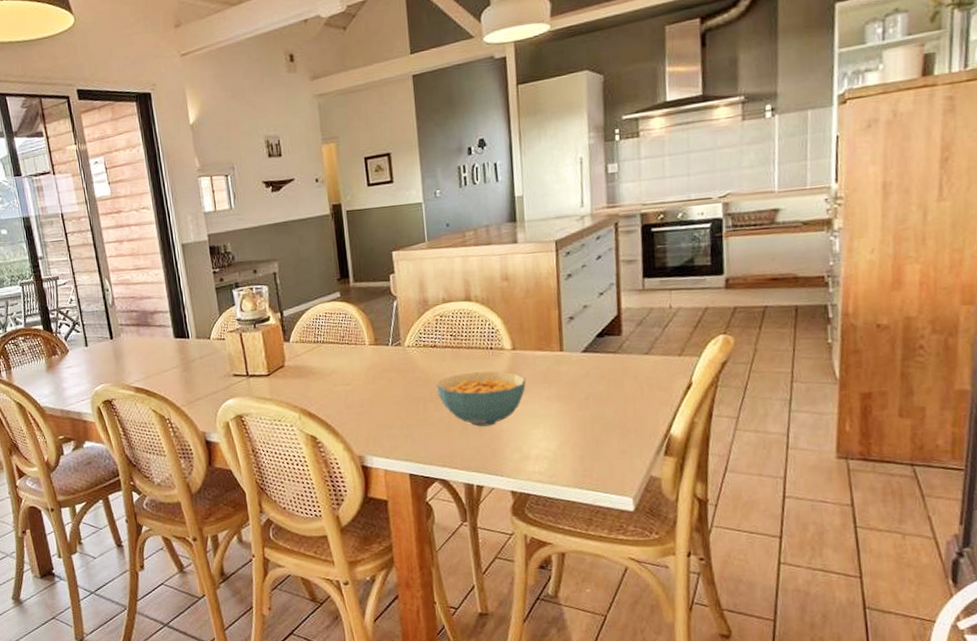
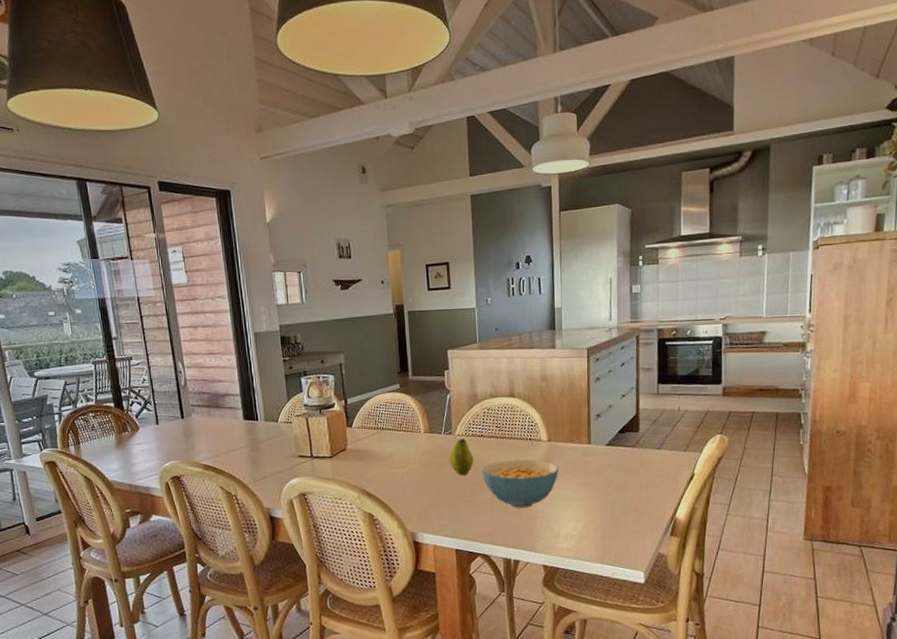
fruit: none [398,349,426,392] -> present [449,438,474,476]

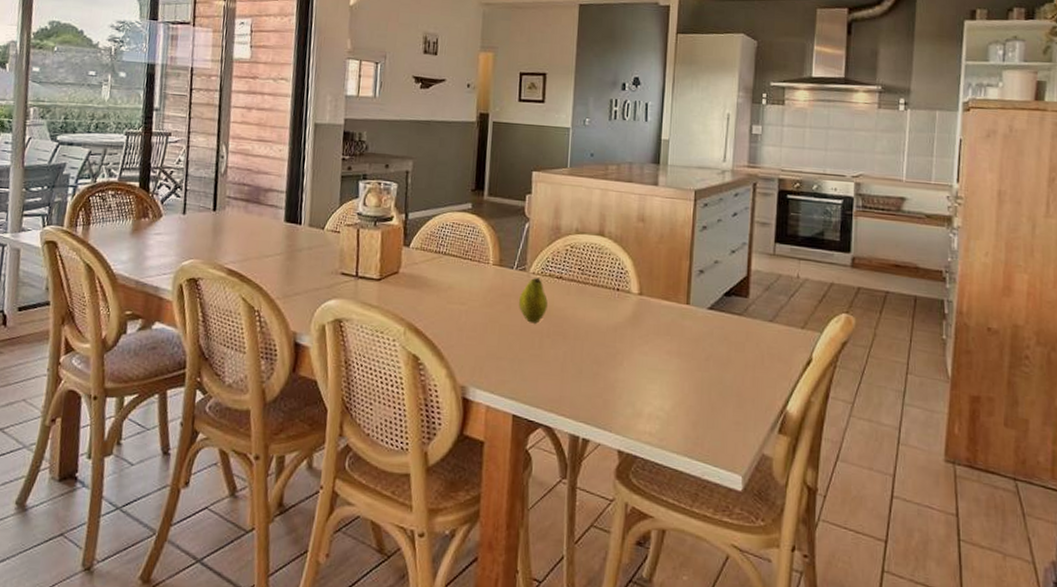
cereal bowl: present [482,459,559,508] -> none [556,311,649,374]

